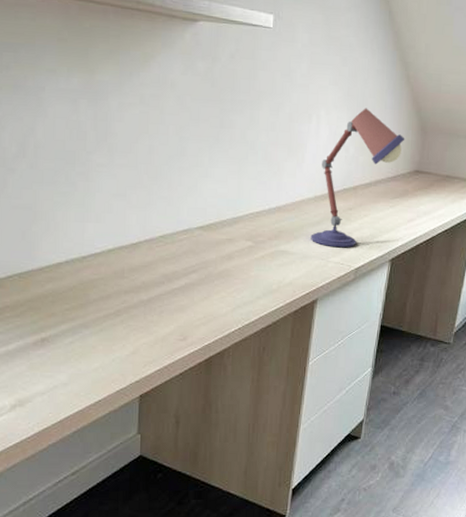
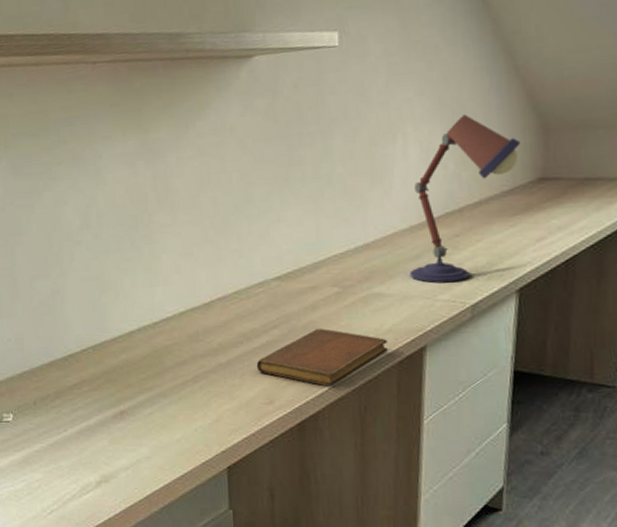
notebook: none [174,277,287,328] -> present [256,329,388,387]

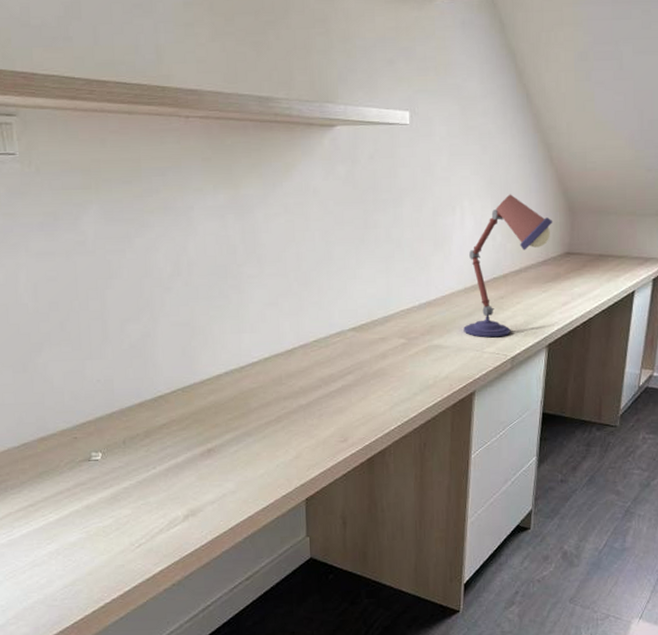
notebook: present [256,329,388,387] -> none [333,375,444,426]

